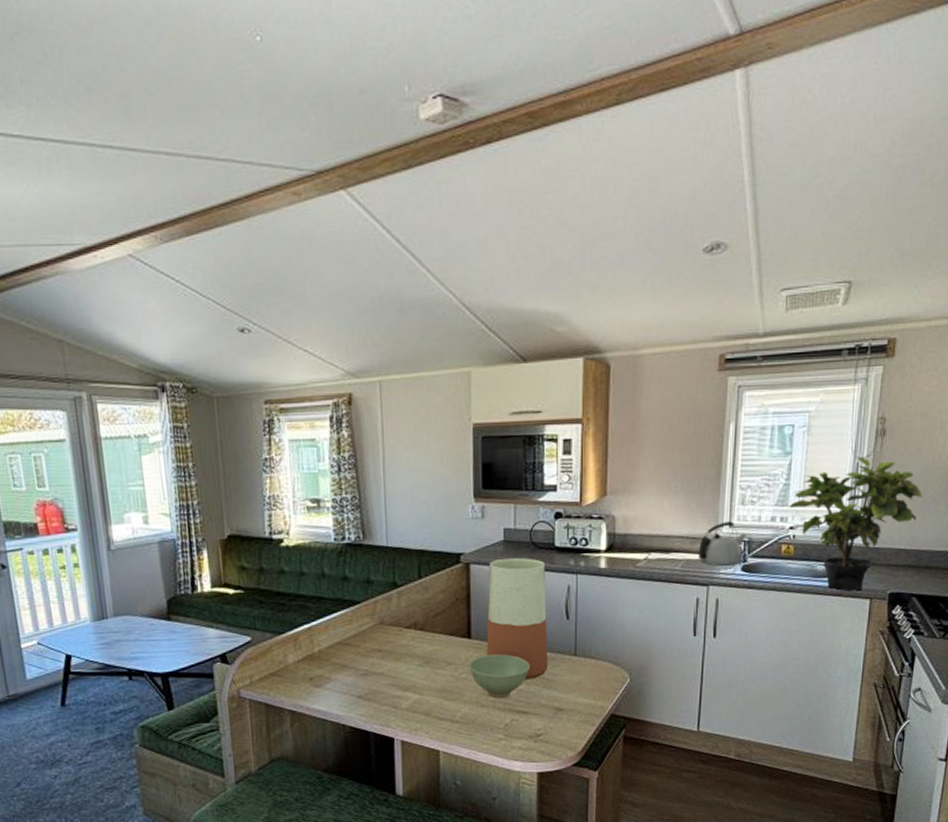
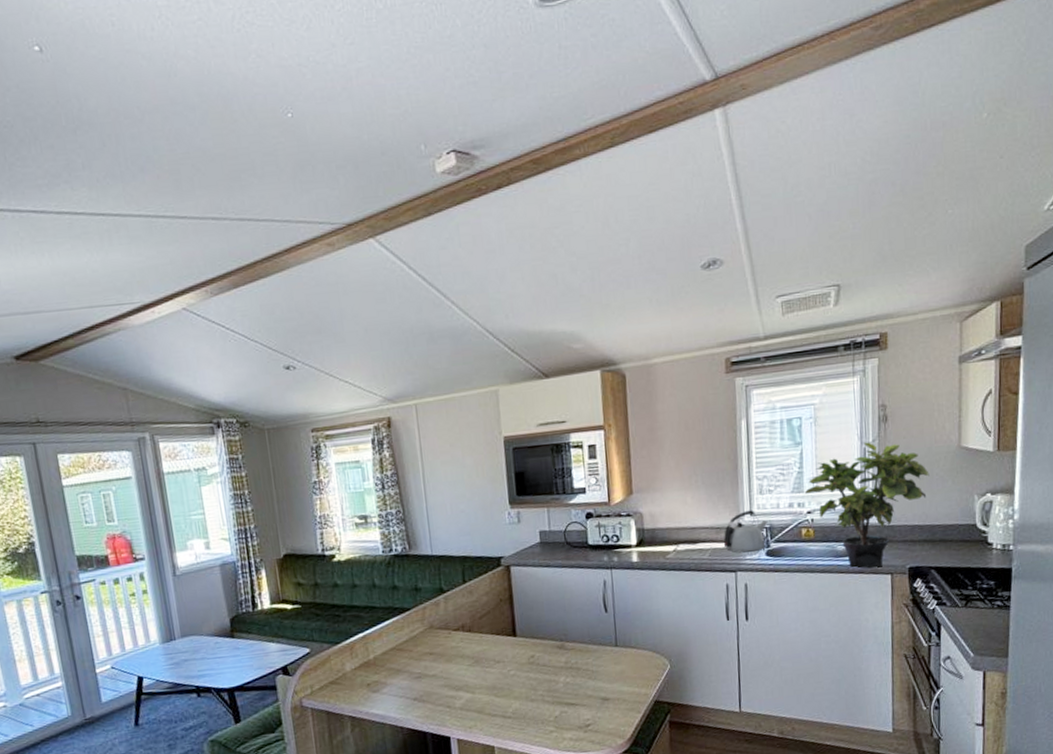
bowl: present [469,654,530,699] -> none [516,649,574,692]
vase: present [486,557,548,680] -> none [528,557,591,673]

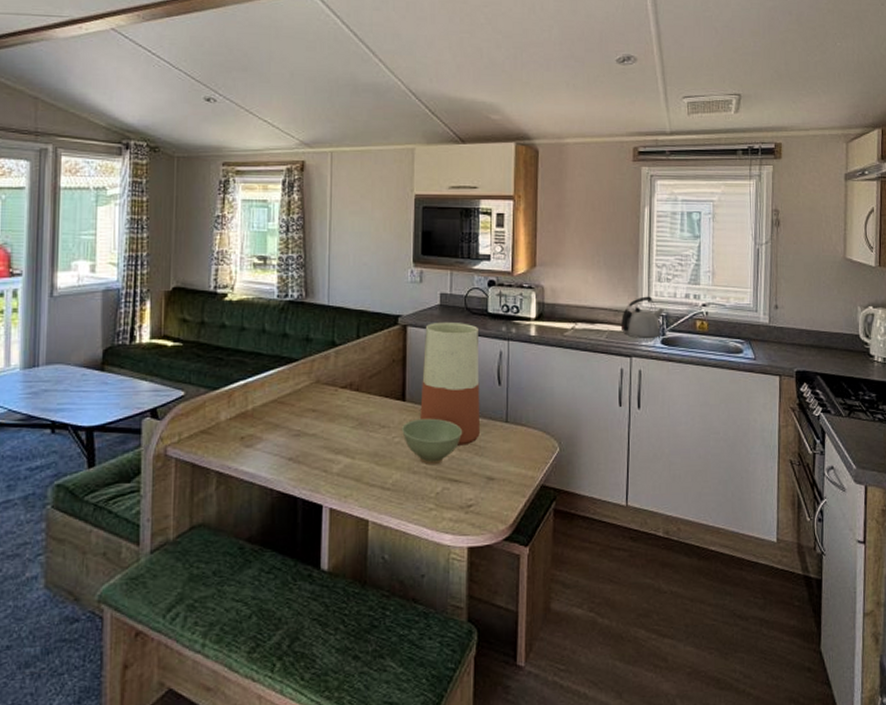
bowl: none [516,649,574,692] -> present [402,418,462,465]
vase: none [528,557,591,673] -> present [420,321,480,446]
potted plant: present [804,442,930,569] -> none [700,243,817,368]

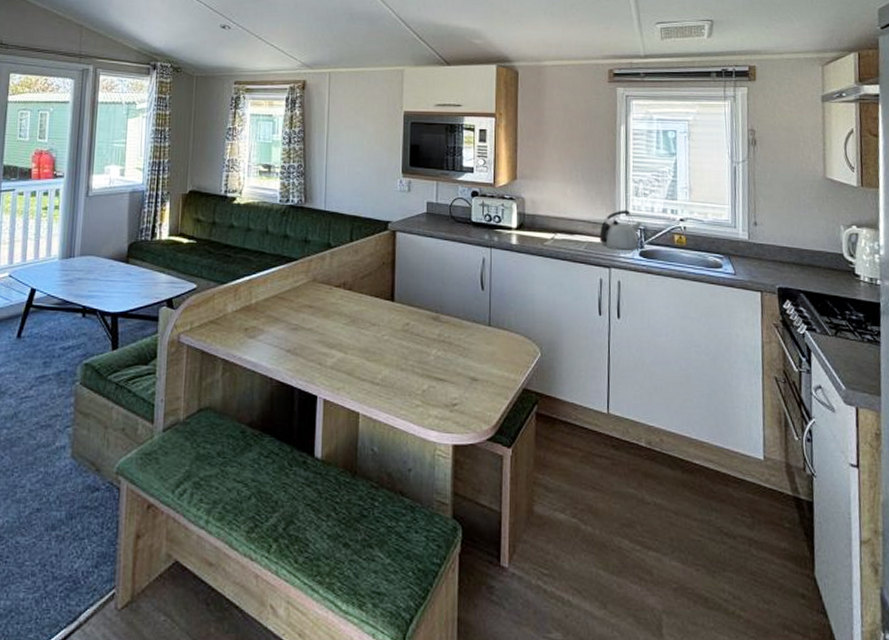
bowl: present [402,418,462,465] -> none [391,318,447,364]
vase: present [420,321,480,446] -> none [408,228,464,346]

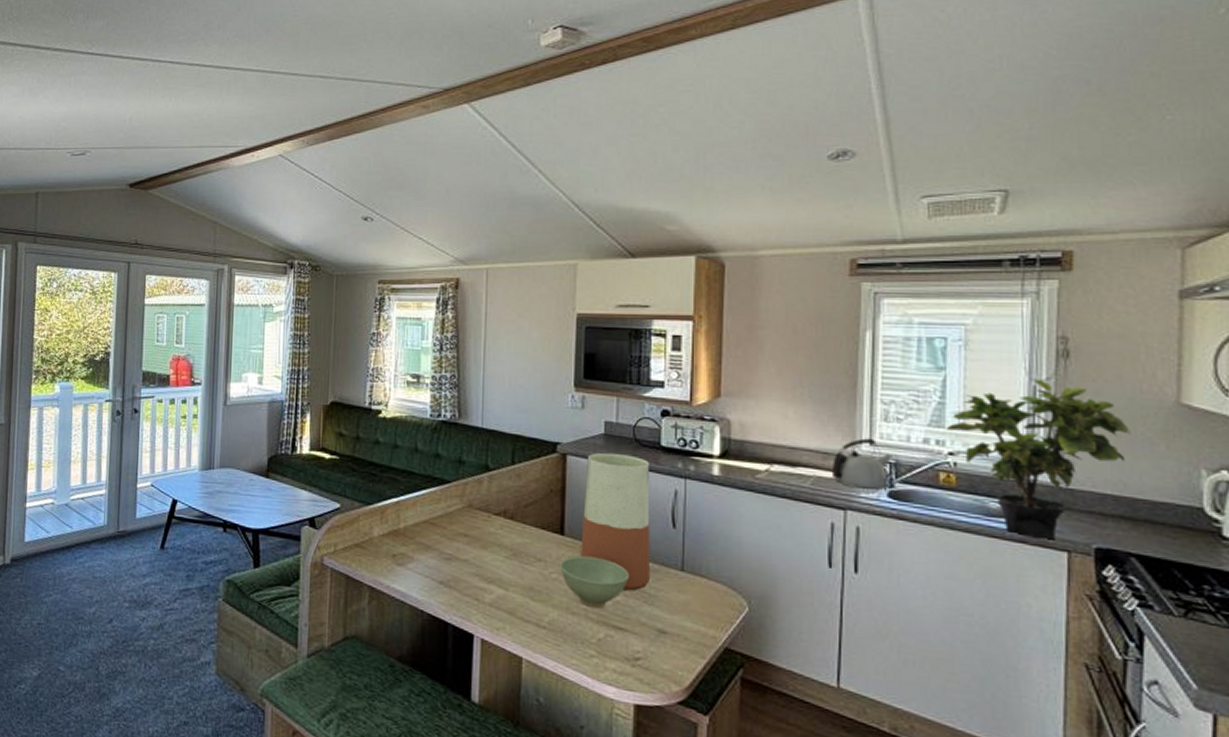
bowl: none [391,318,447,364] -> present [560,555,628,609]
vase: none [408,228,464,346] -> present [581,452,650,591]
potted plant: none [677,161,797,284] -> present [945,379,1131,540]

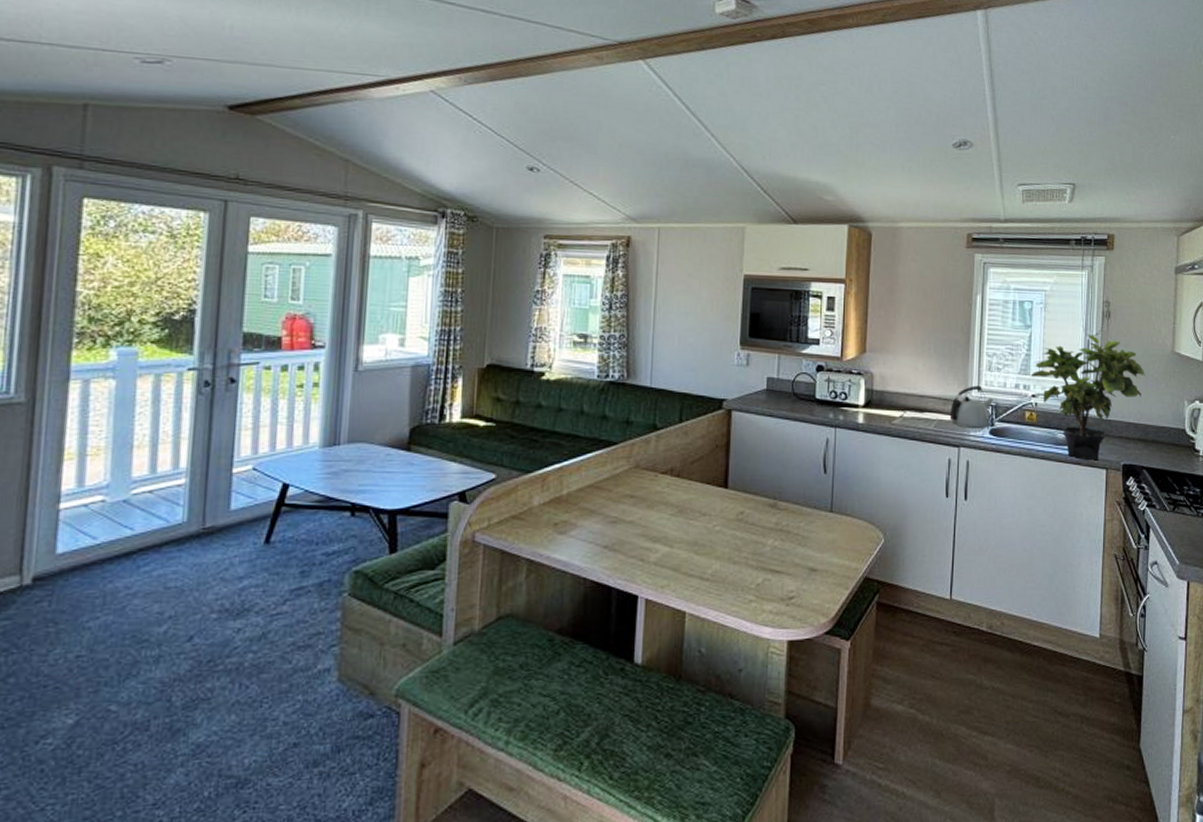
bowl: present [560,555,628,609] -> none [723,506,785,555]
vase: present [581,452,650,591] -> none [743,407,806,535]

